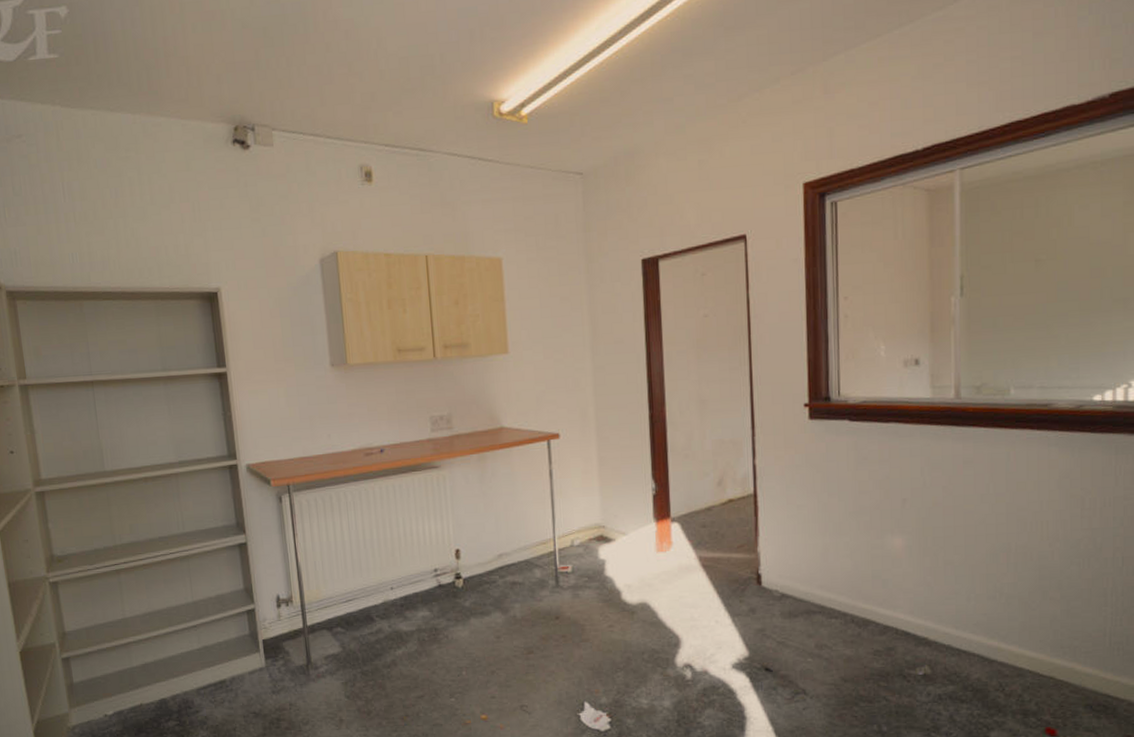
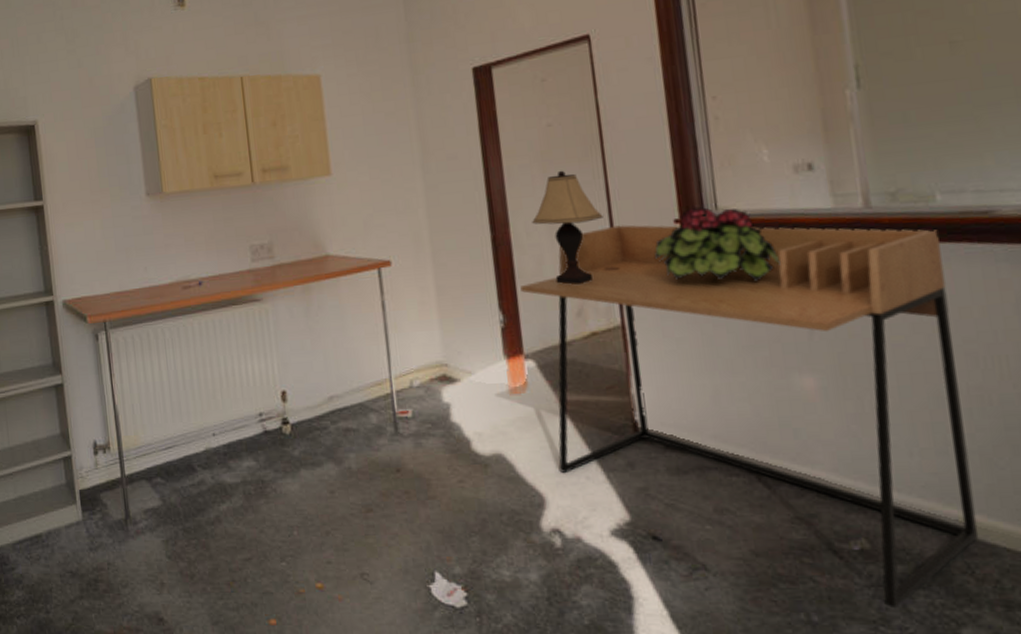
desk: none [671,407,1011,719] -> present [520,225,979,609]
lamp: none [685,357,746,459] -> present [532,170,603,286]
potted plant: none [785,393,886,459] -> present [654,206,781,282]

